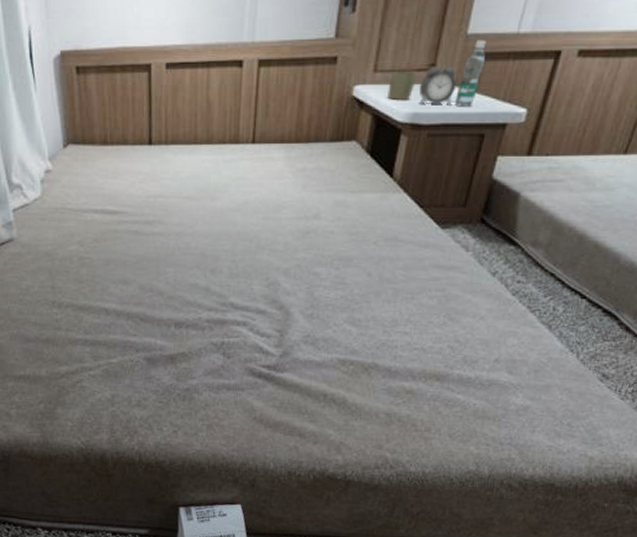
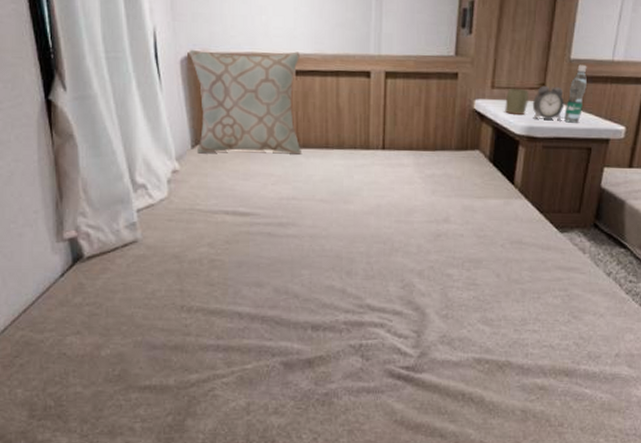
pillow: none [62,43,171,153] -> present [189,49,301,155]

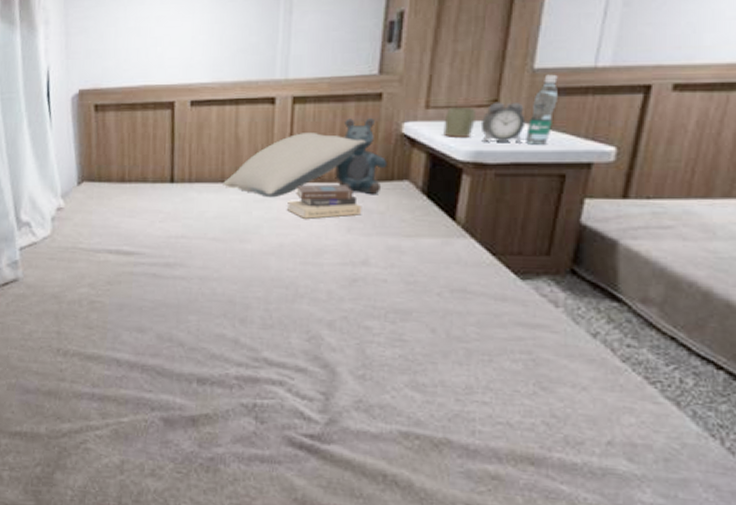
pillow: present [189,49,301,155] -> none [80,81,196,190]
pillow: none [327,105,446,163] -> present [223,133,366,198]
books: none [383,152,444,183] -> present [287,184,362,219]
stuffed animal: none [421,94,463,161] -> present [335,118,388,194]

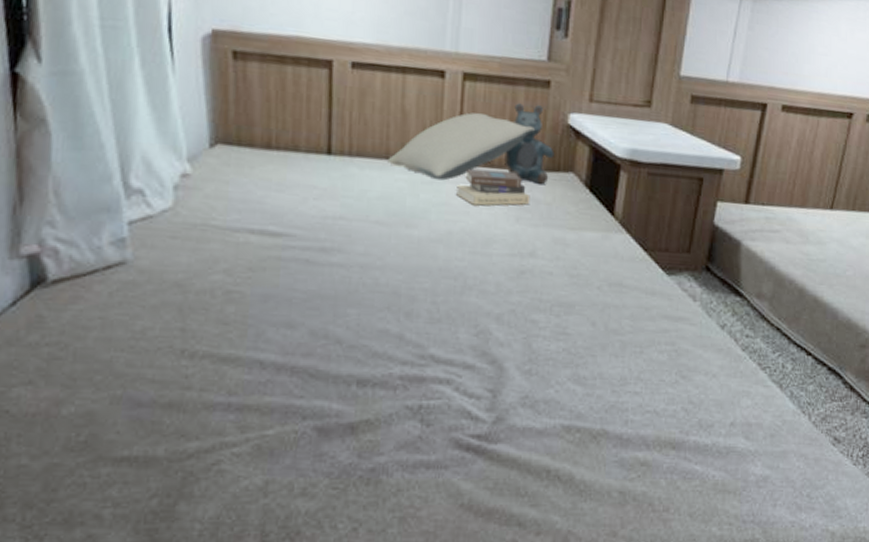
mug: present [443,106,475,137] -> none [605,102,632,135]
alarm clock: present [480,101,526,143] -> none [636,103,673,145]
bottle: present [526,74,559,145] -> none [673,82,699,149]

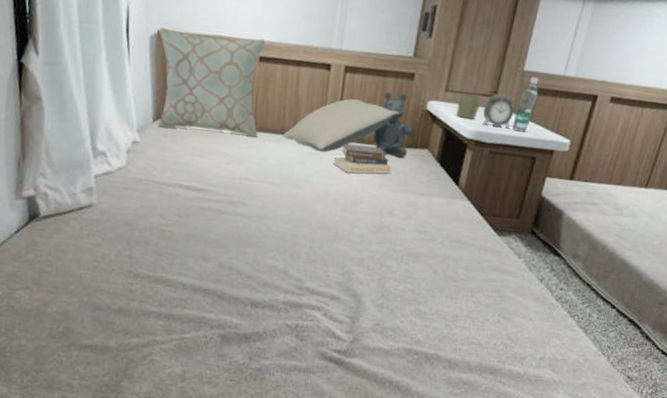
pillow: none [214,25,358,164] -> present [158,27,265,138]
mug: none [605,102,632,135] -> present [456,92,481,120]
alarm clock: none [636,103,673,145] -> present [482,93,514,129]
bottle: none [673,82,699,149] -> present [512,76,539,132]

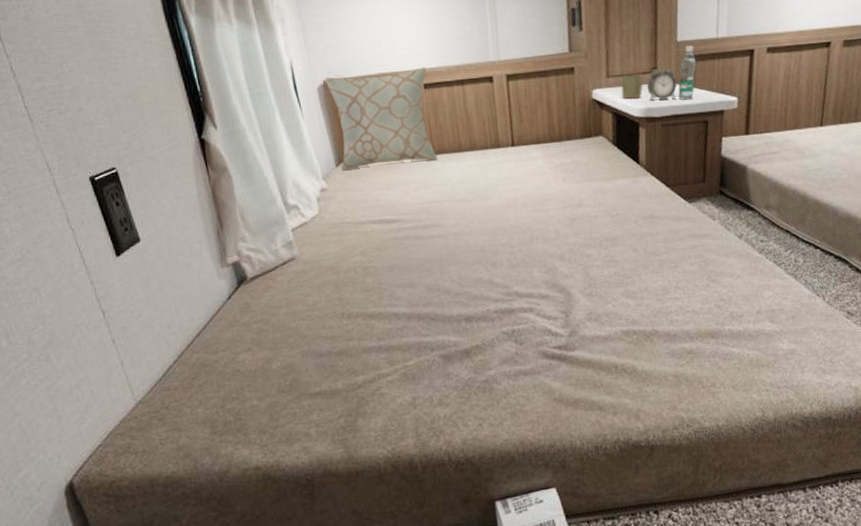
pillow: present [282,98,399,153] -> none [461,103,567,161]
books: present [334,144,392,174] -> none [515,144,572,175]
stuffed animal: present [373,91,414,158] -> none [547,88,586,150]

